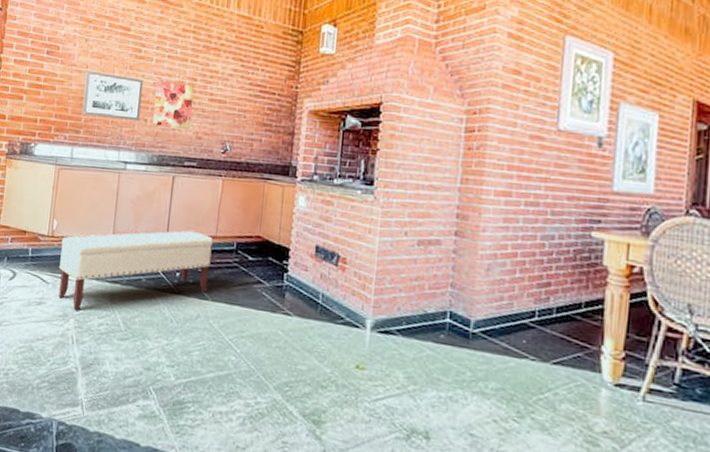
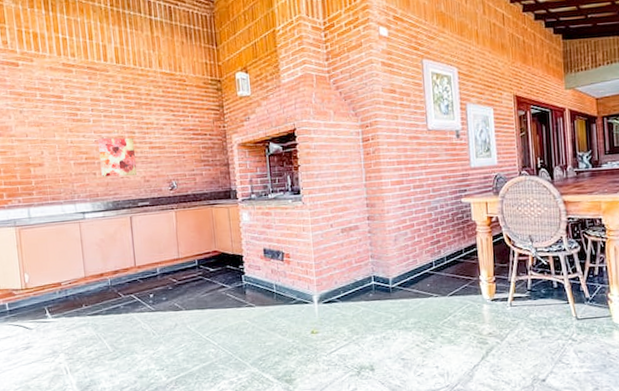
bench: present [58,230,213,311] -> none [36,258,179,346]
wall art: present [81,70,143,121] -> none [26,138,89,179]

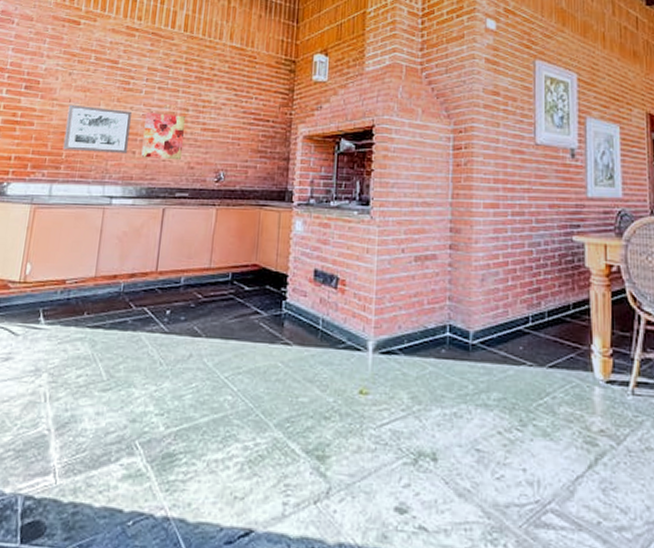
wall art: none [26,138,89,179] -> present [62,104,132,153]

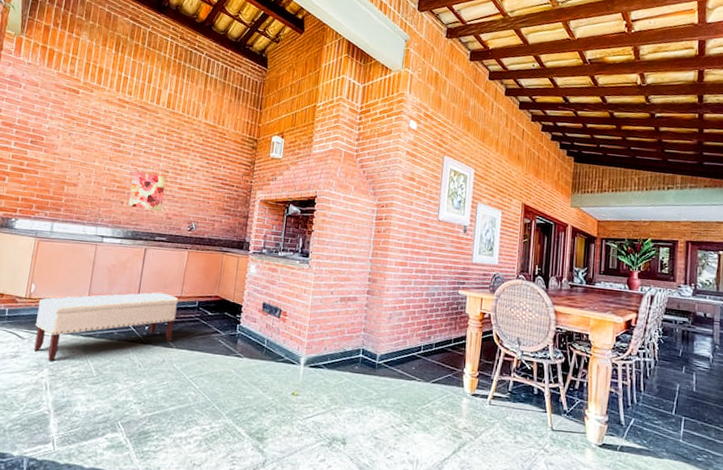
bench: none [30,264,207,364] -> present [34,292,179,362]
wall art: present [62,104,132,153] -> none [62,159,121,203]

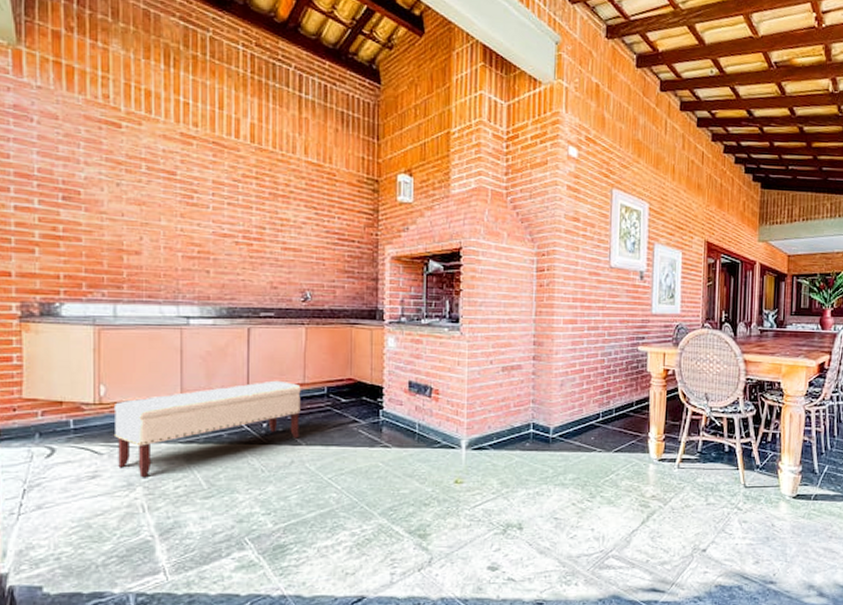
wall art: present [128,170,166,212] -> none [217,229,263,280]

